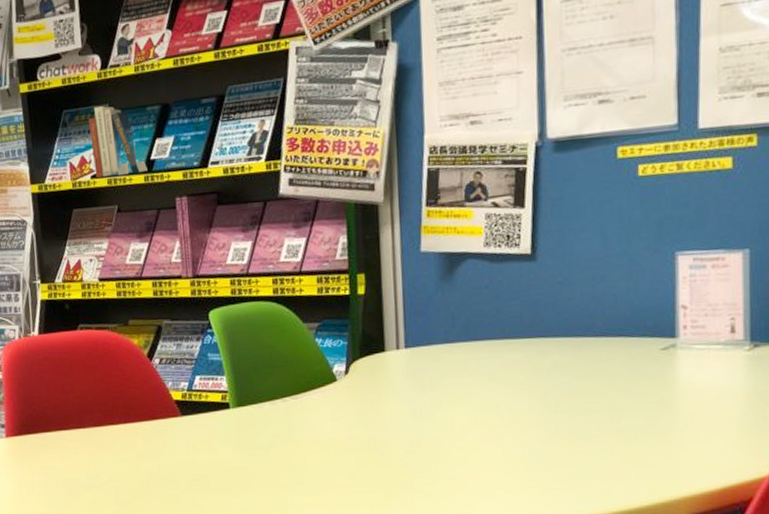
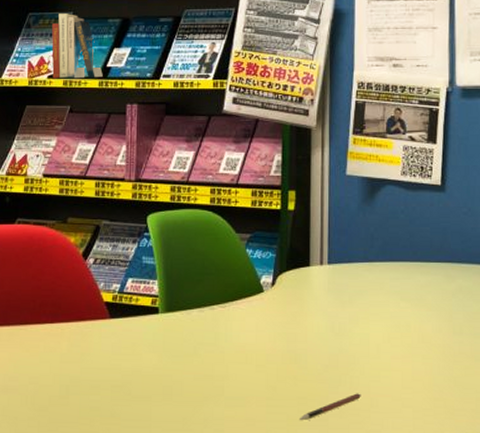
pen: none [382,476,448,506] -> present [299,393,361,421]

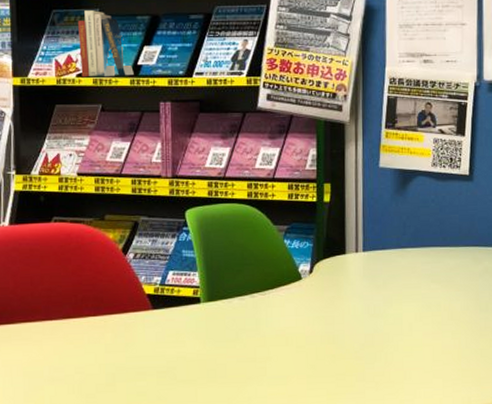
pen: present [299,393,361,421] -> none [337,367,395,395]

